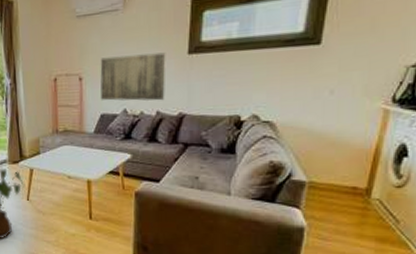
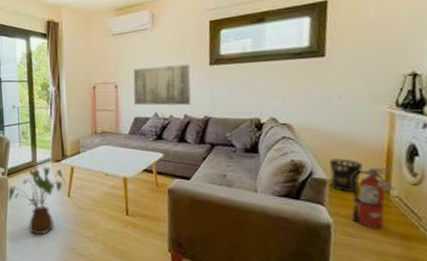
wastebasket: none [309,159,347,196] -> present [330,158,364,193]
fire extinguisher: none [327,169,380,232] -> present [351,167,397,229]

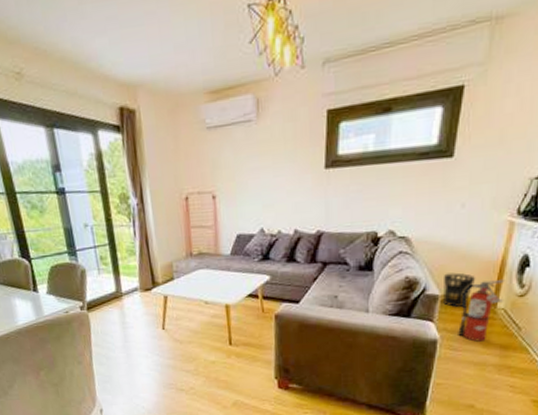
house plant: present [7,167,67,235] -> none [89,297,160,373]
wall art: present [133,64,191,106] -> none [234,167,303,220]

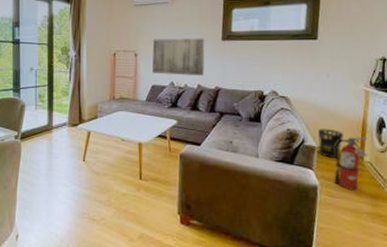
wall art: none [234,167,303,220] -> present [152,38,205,76]

